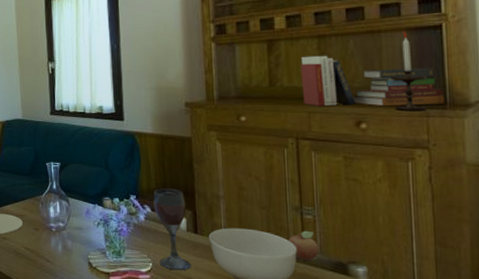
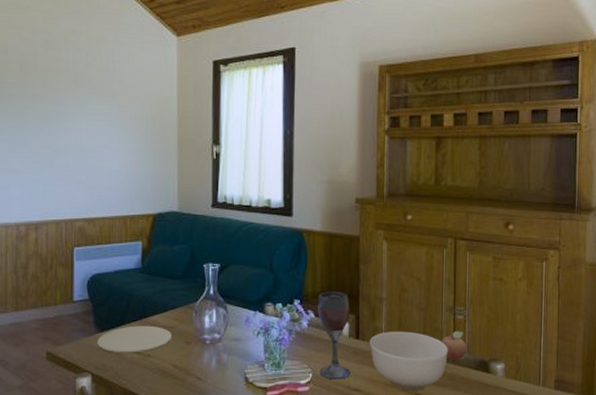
books: present [300,55,356,107] -> none [463,156,507,208]
books: present [353,67,444,107] -> none [504,172,574,209]
candlestick: present [391,31,428,111] -> none [535,137,563,214]

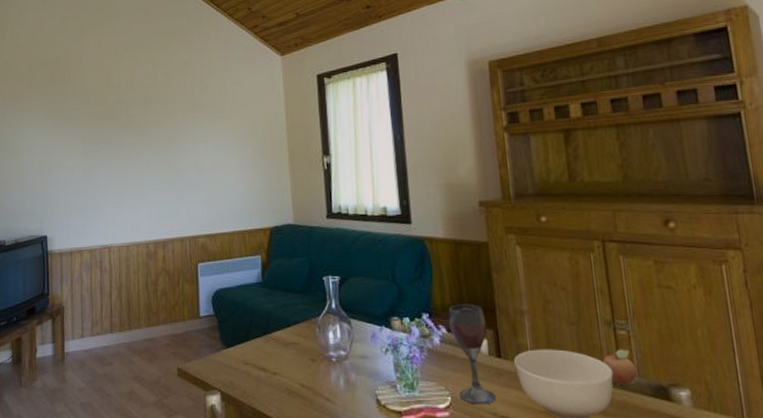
plate: present [97,325,173,354] -> none [224,341,297,371]

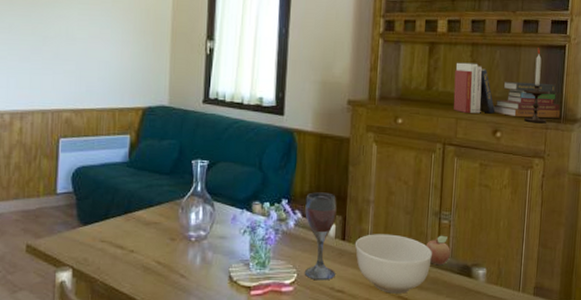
books: none [600,146,662,205] -> present [453,62,496,114]
books: none [658,159,752,203] -> present [493,81,560,118]
candlestick: none [695,119,734,208] -> present [524,48,551,124]

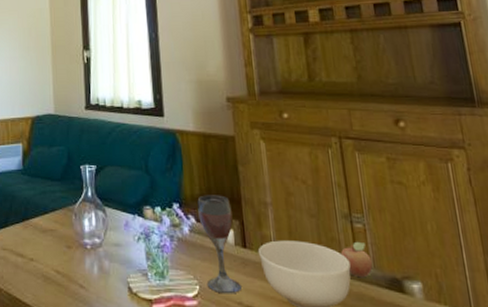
books: present [453,62,496,114] -> none [336,50,393,104]
books: present [493,81,560,118] -> none [389,64,473,104]
candlestick: present [524,48,551,124] -> none [421,28,457,109]

